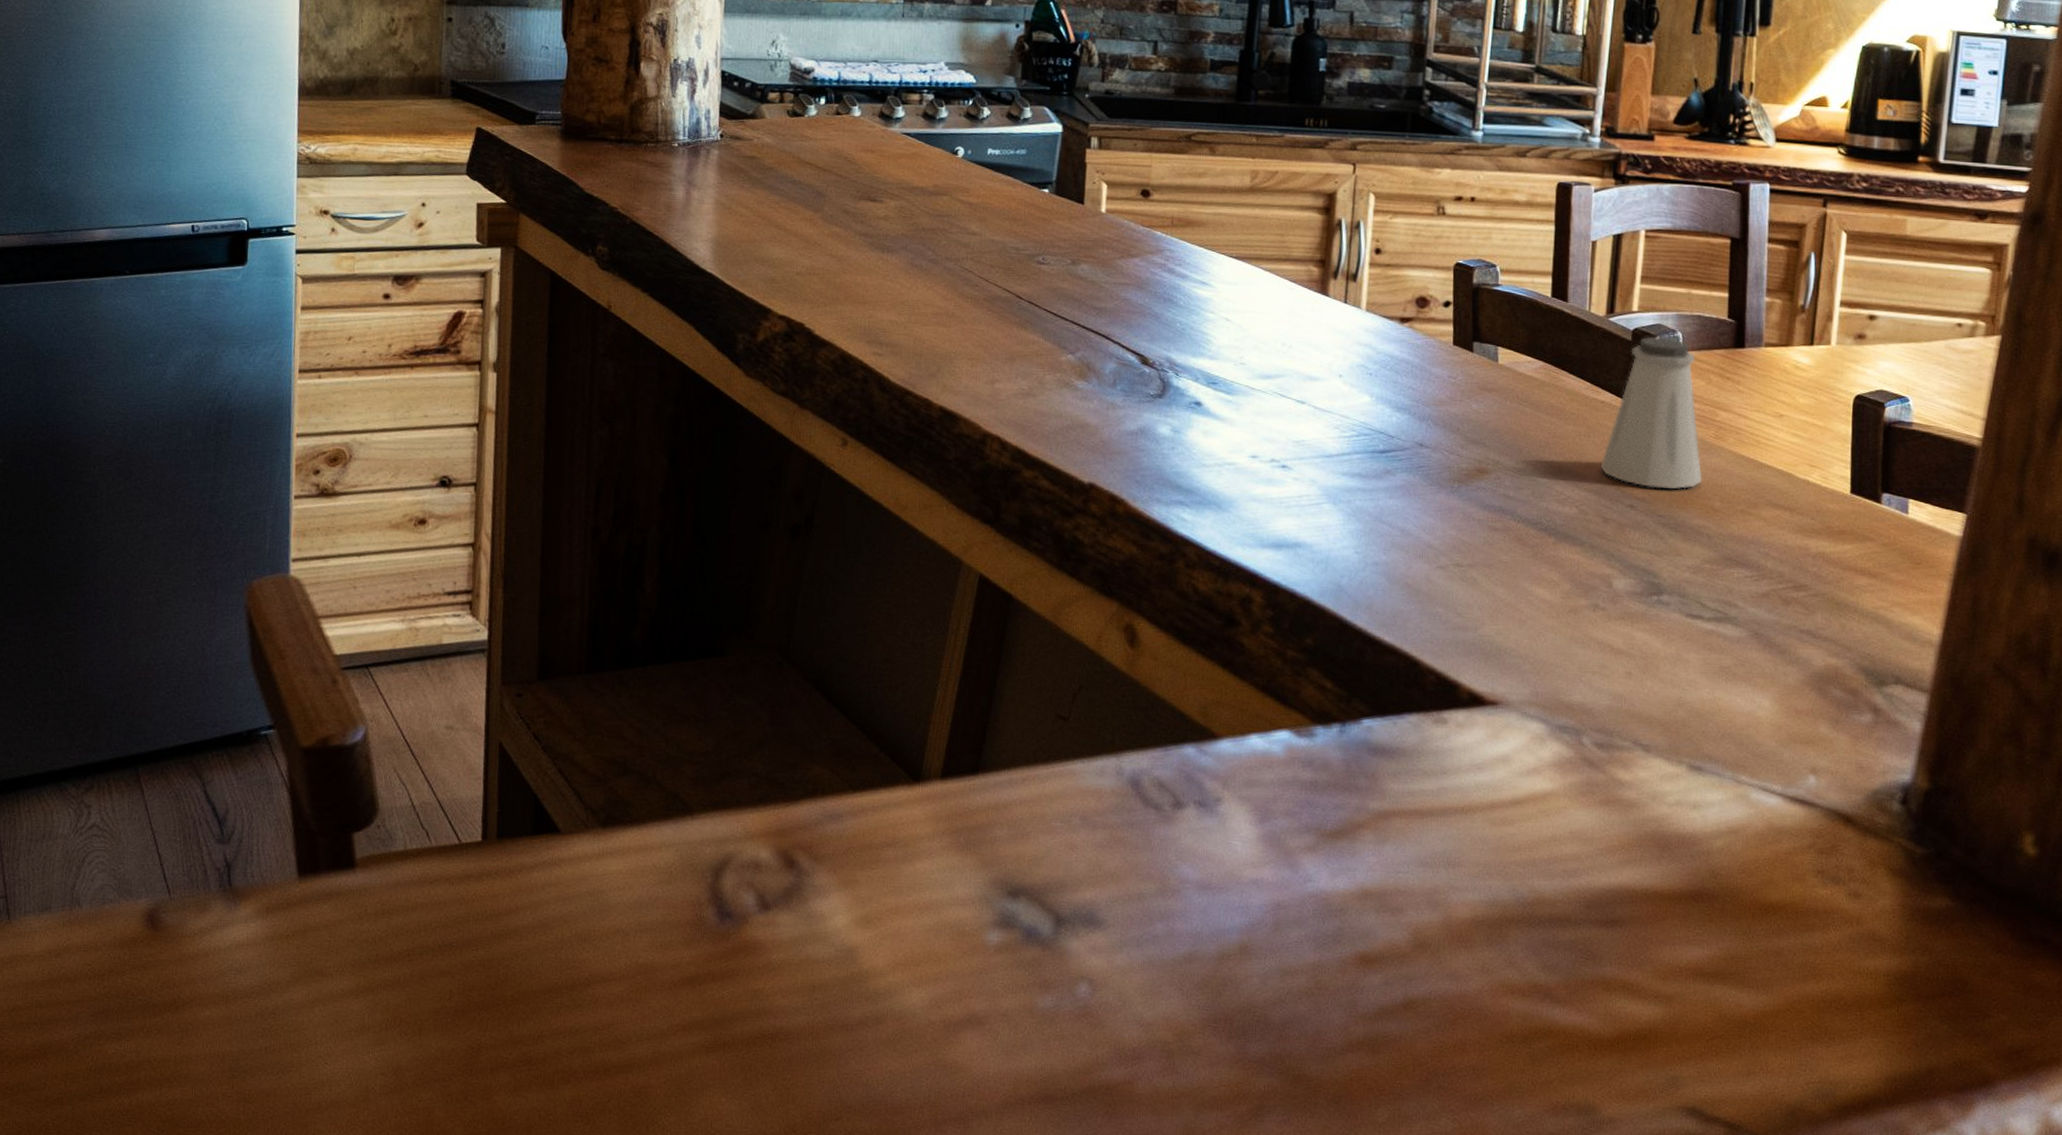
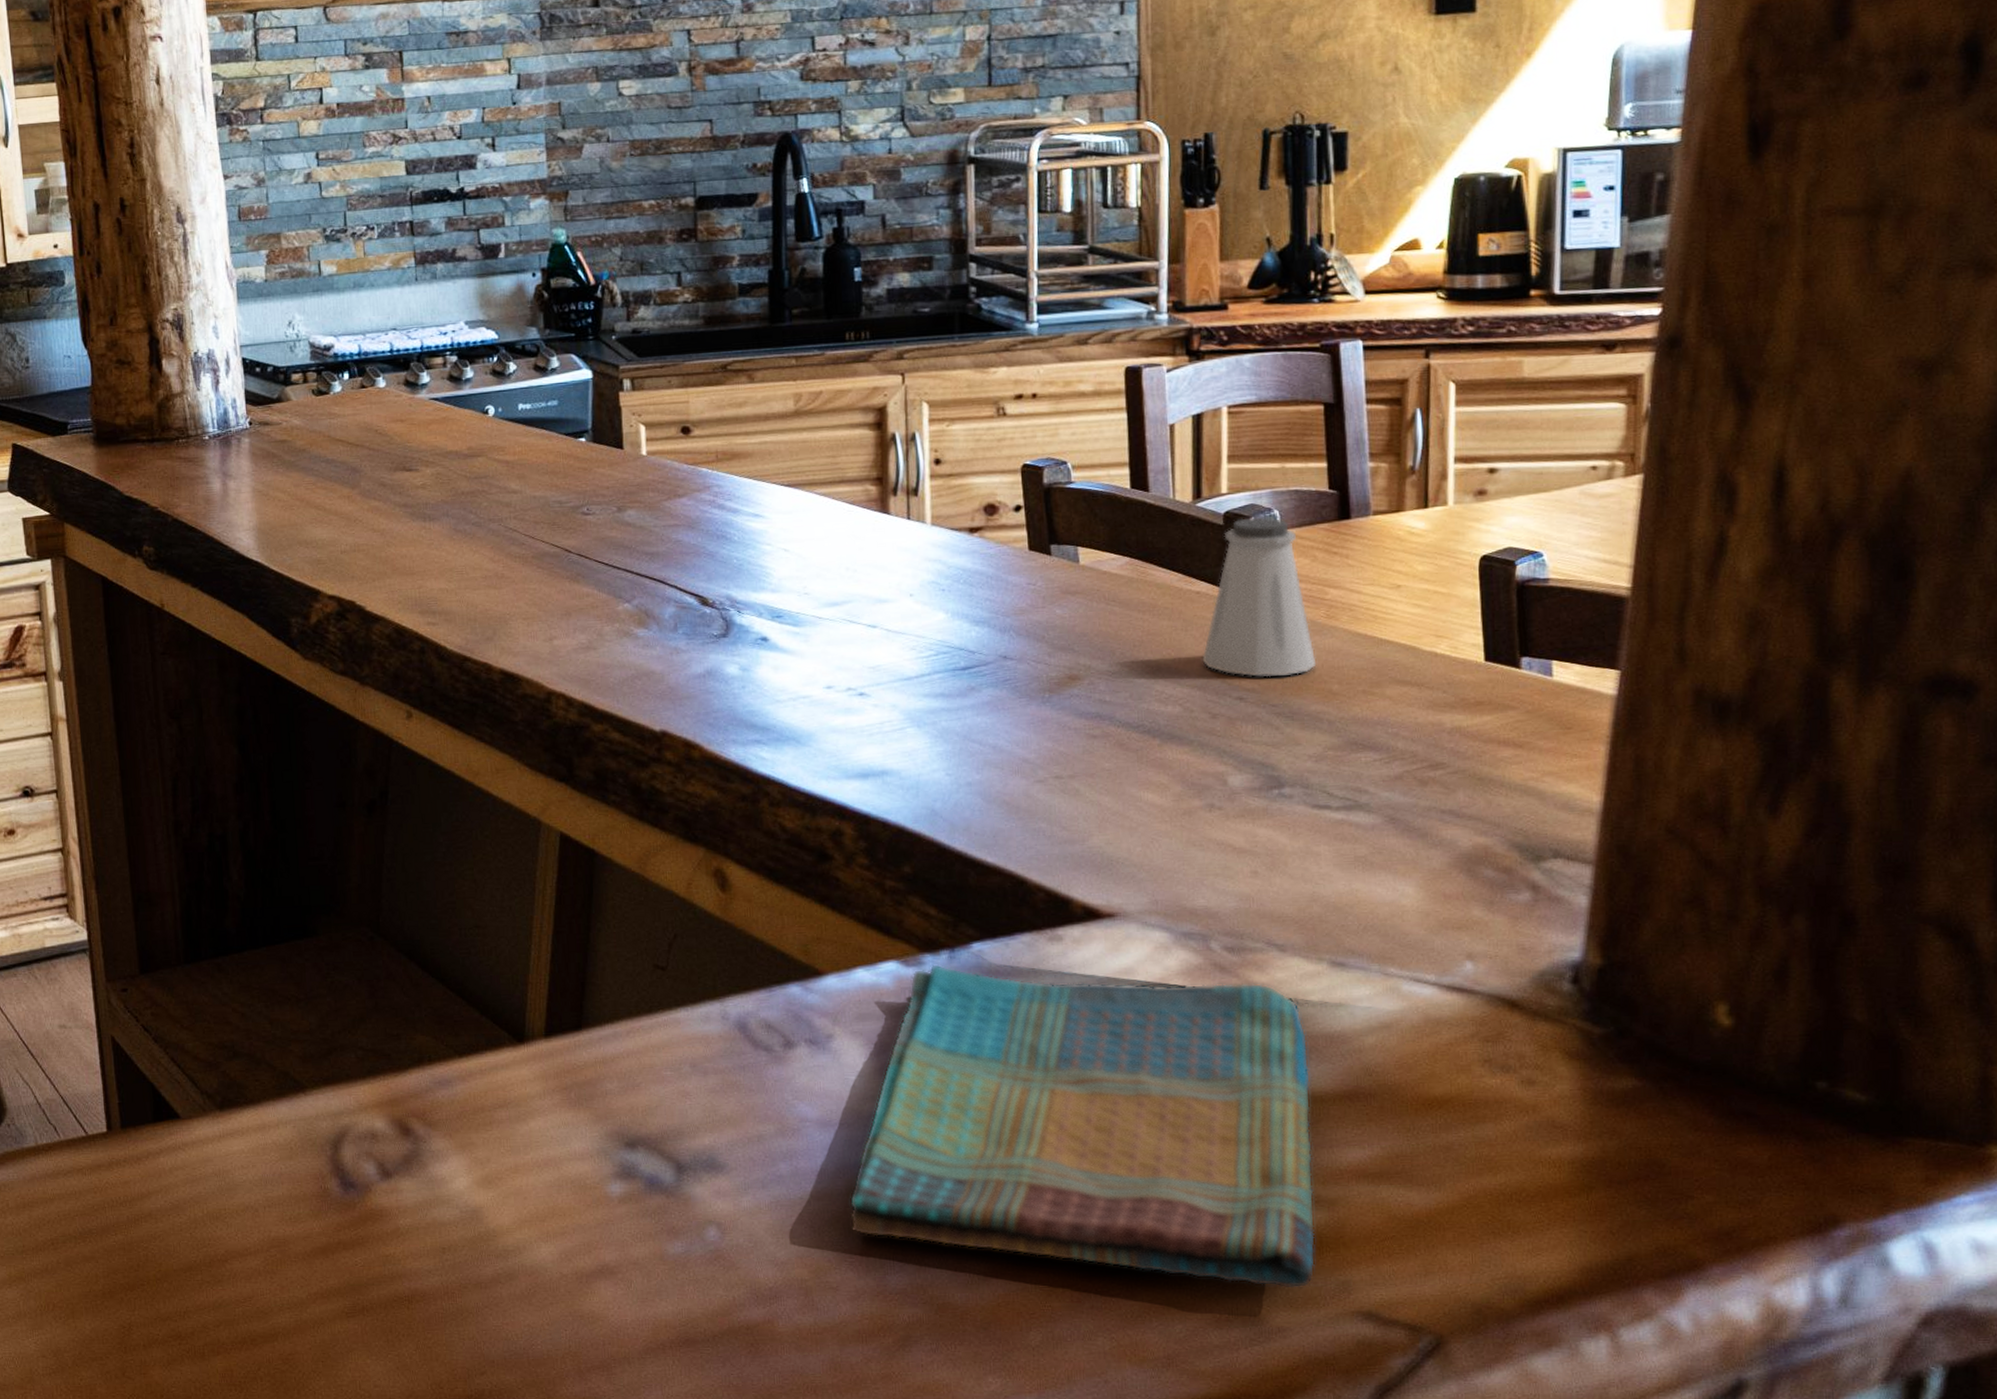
dish towel: none [1218,737,1662,1081] -> present [849,964,1316,1289]

